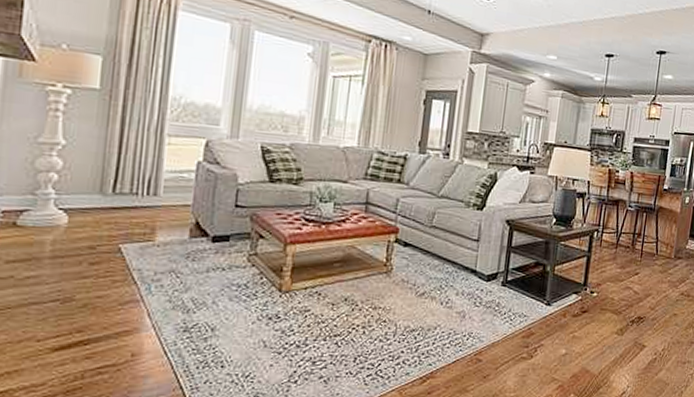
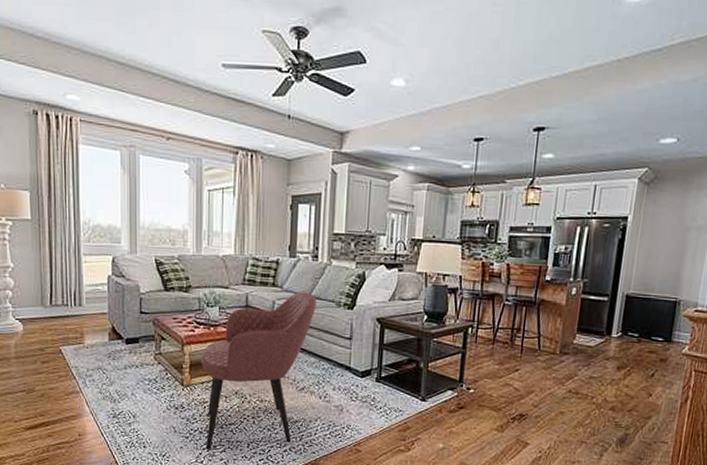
armchair: none [302,189,445,366] -> present [201,291,317,449]

